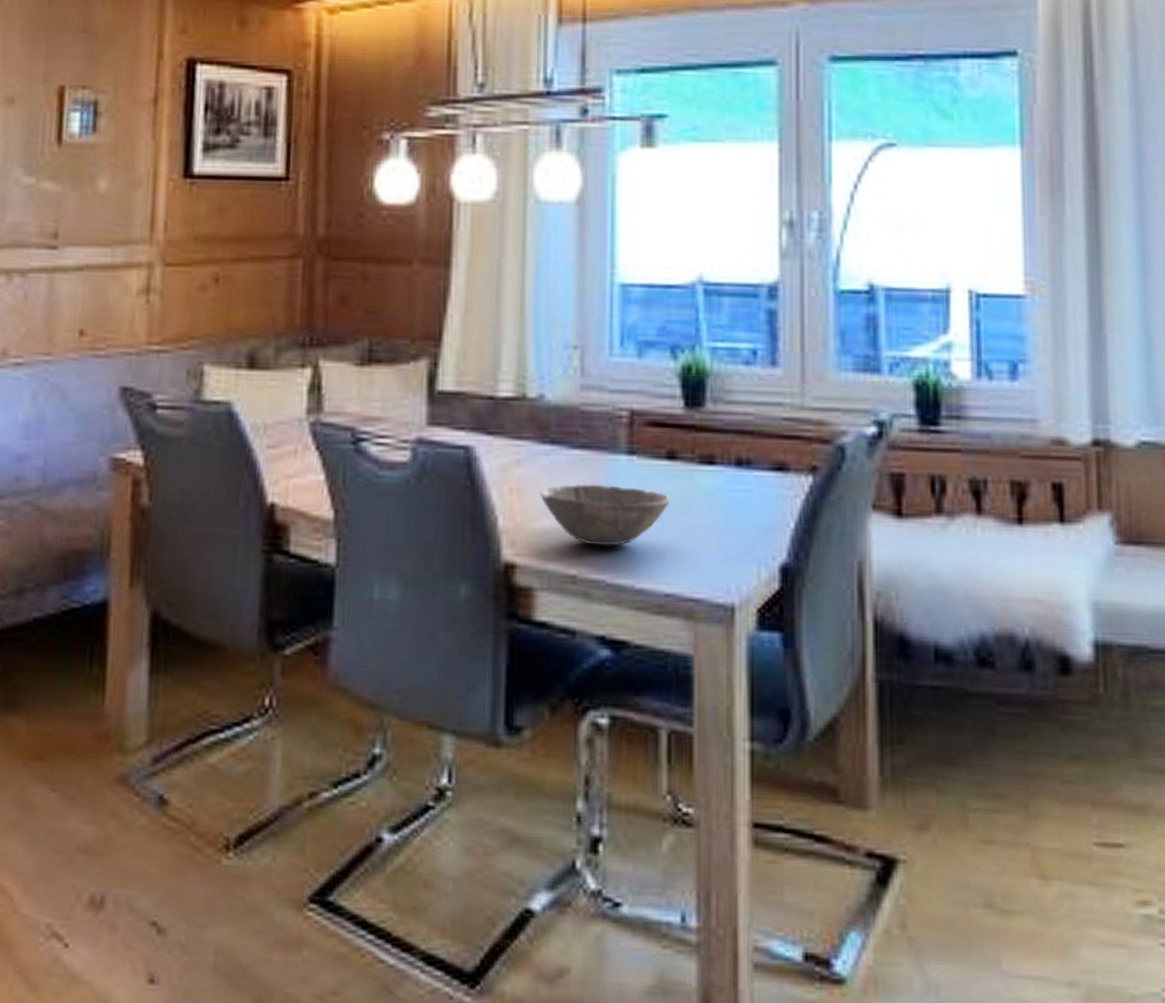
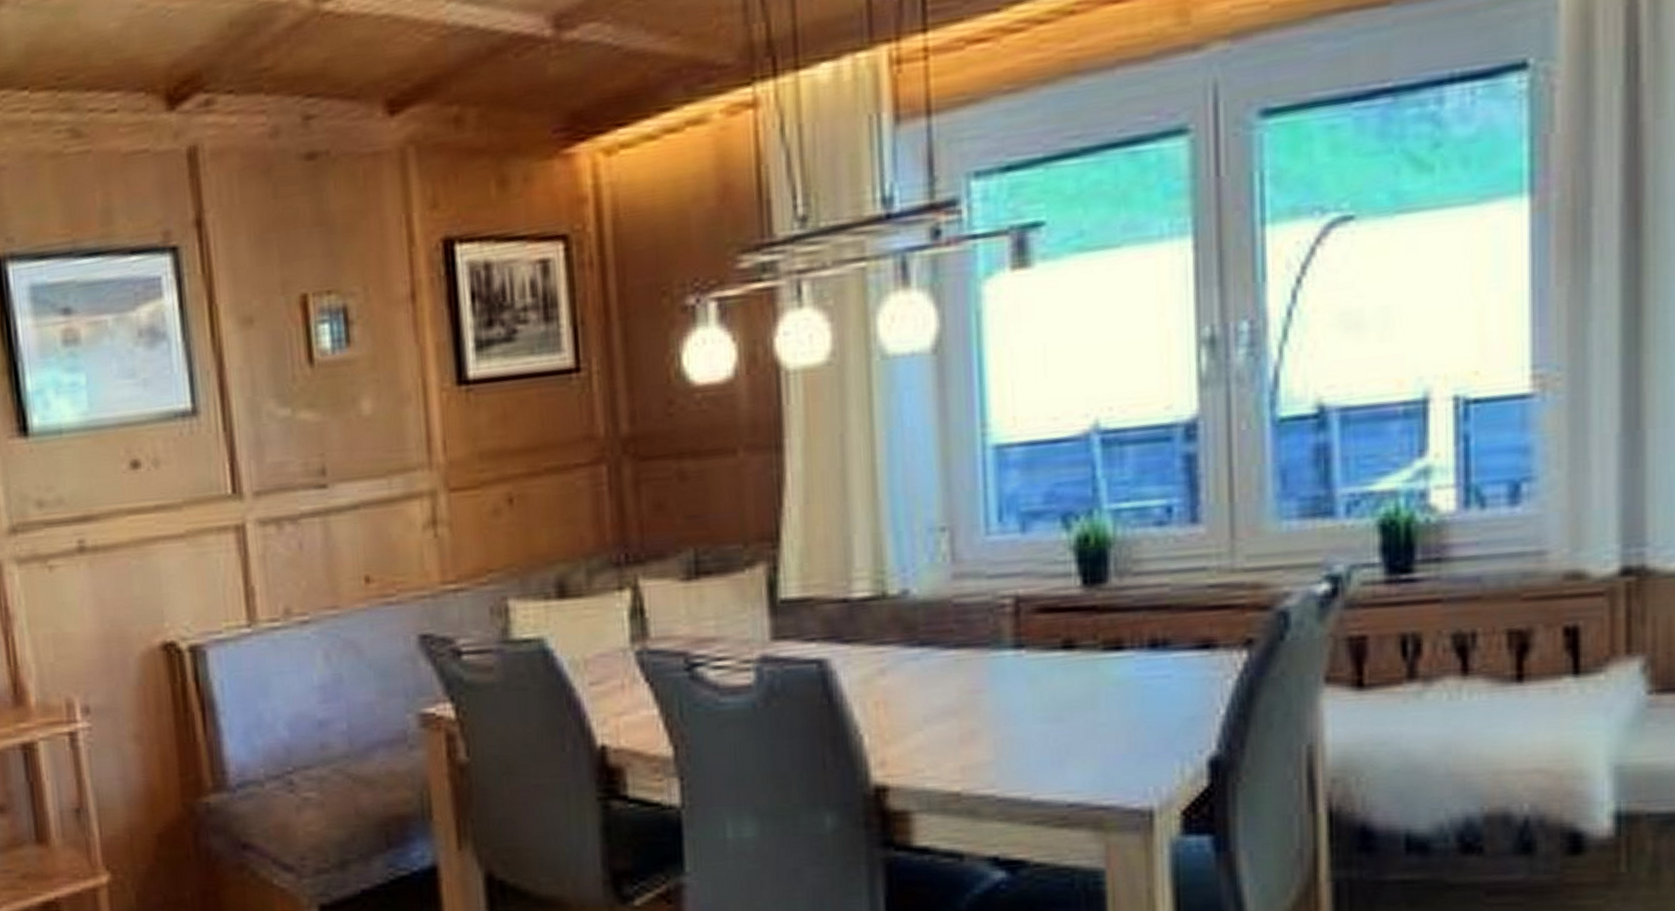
bowl: present [539,484,671,546] -> none [910,686,1070,757]

